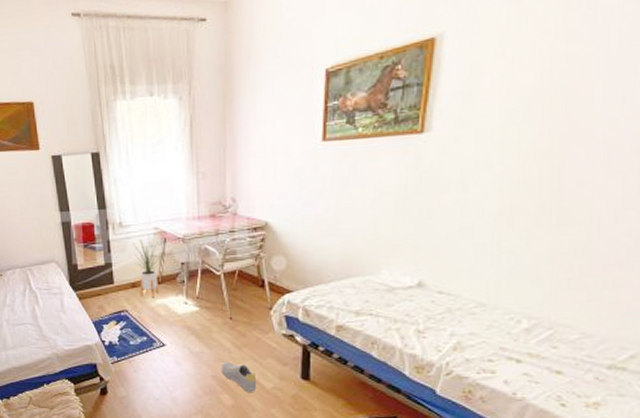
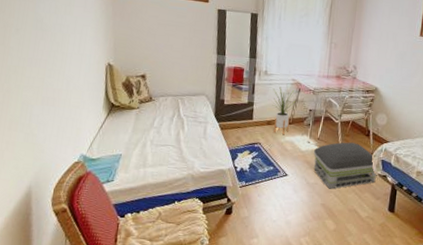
air purifier: none [193,297,280,357] -> present [313,142,376,189]
shoe: present [222,362,257,392] -> none [329,193,355,219]

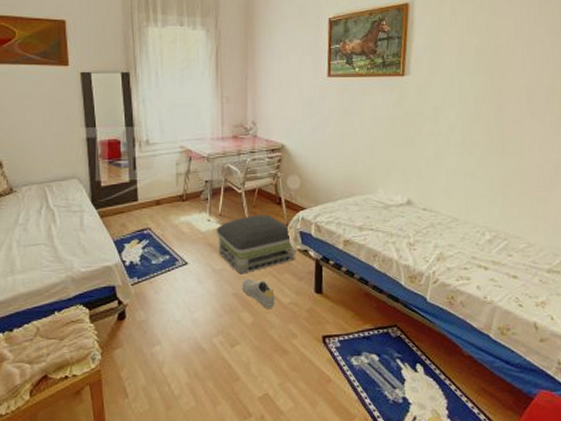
house plant: present [272,85,296,134] -> none [158,154,188,214]
shoe: none [329,193,355,219] -> present [242,278,275,308]

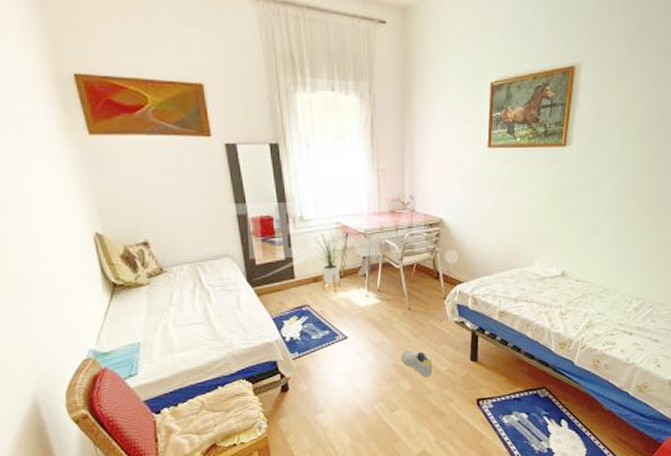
house plant: none [158,154,188,214] -> present [313,231,345,291]
air purifier: present [216,214,295,274] -> none [374,289,452,346]

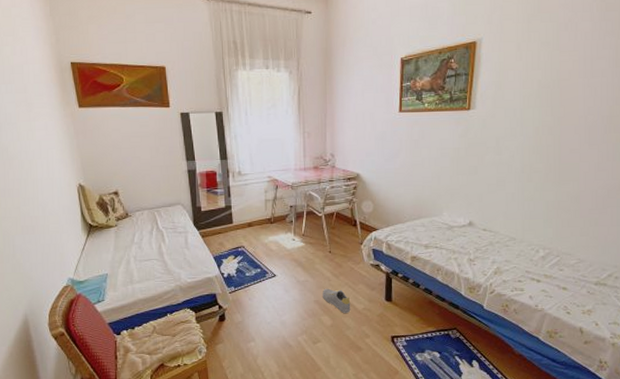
house plant: present [313,231,345,291] -> none [249,183,275,235]

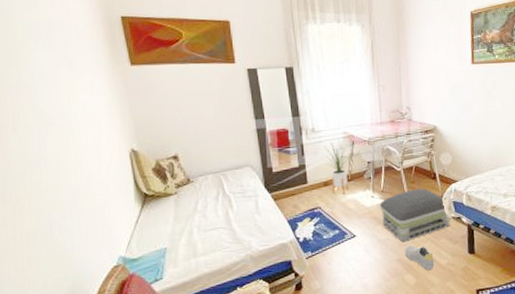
house plant: none [249,183,275,235] -> present [323,140,351,193]
air purifier: none [299,235,369,285] -> present [379,188,450,242]

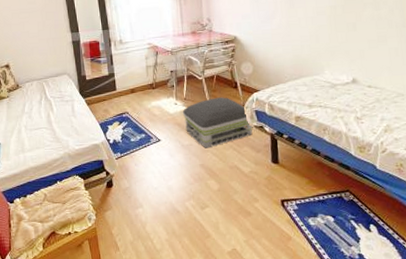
house plant: present [323,140,351,193] -> none [130,50,155,100]
shoe: present [405,245,435,270] -> none [207,151,238,177]

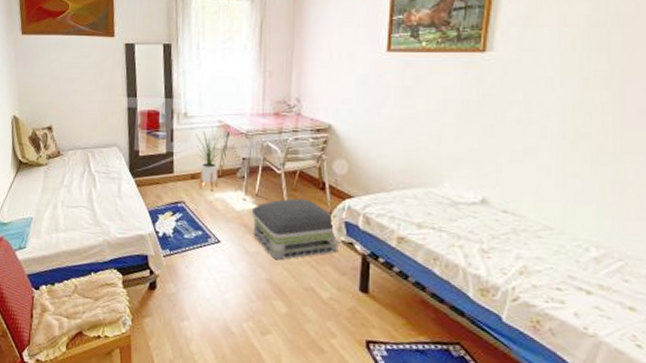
house plant: none [130,50,155,100] -> present [195,129,225,190]

